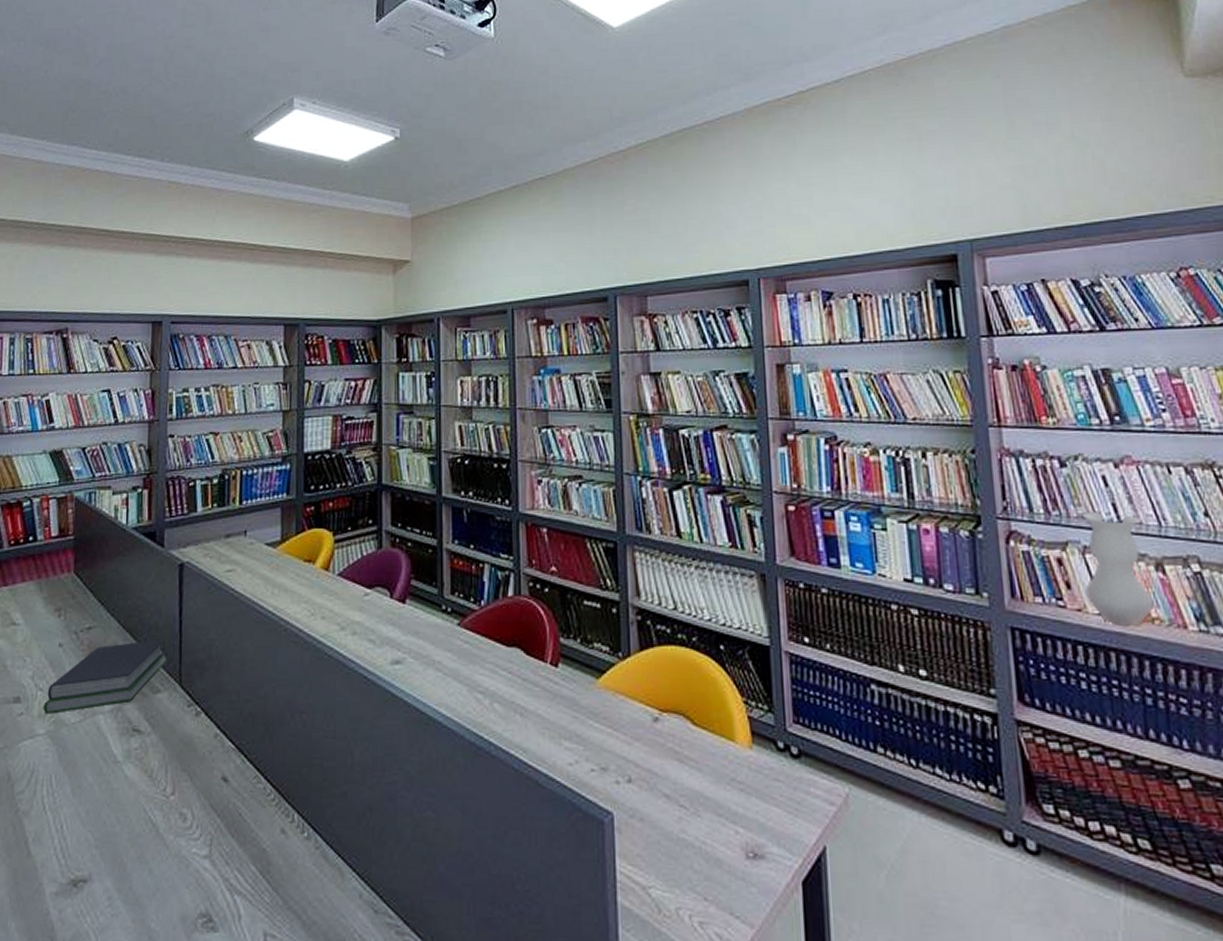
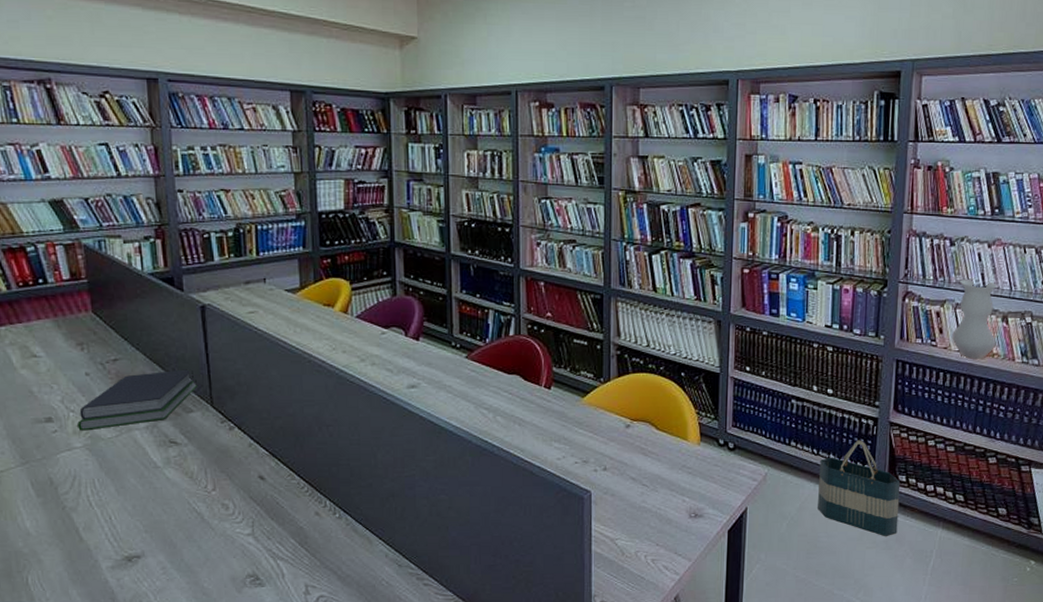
tote bag: none [922,746,1056,903] -> present [818,440,901,536]

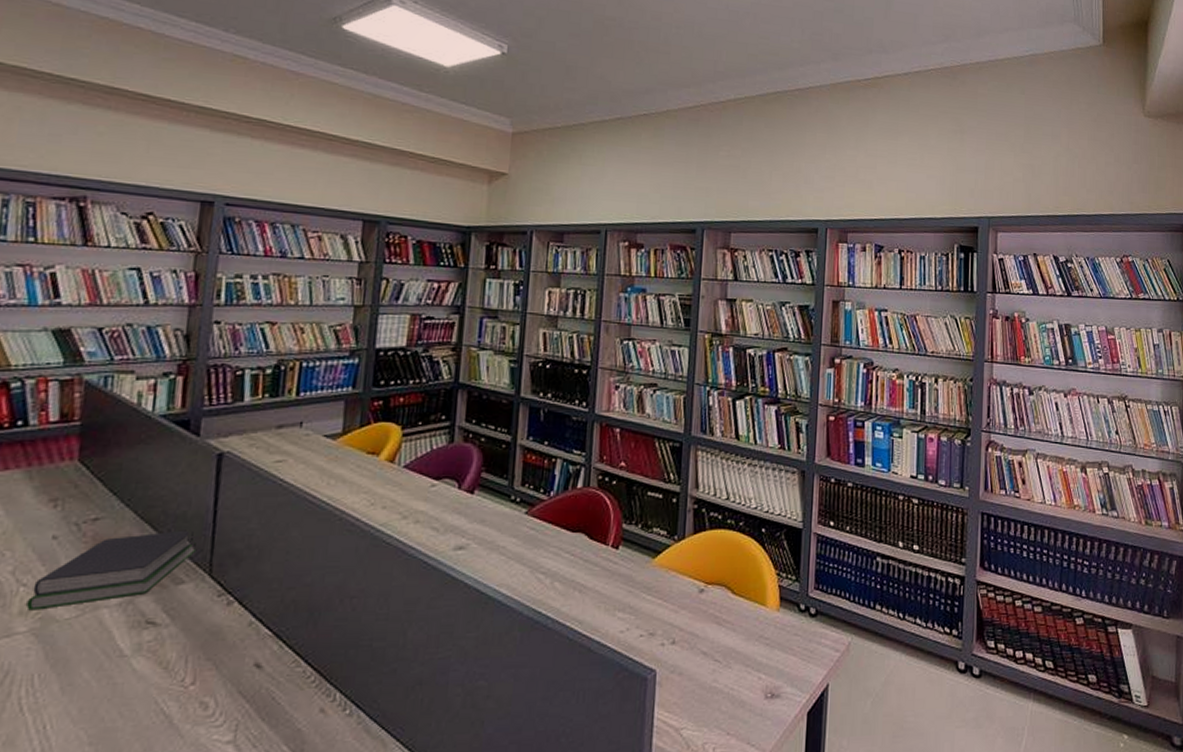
tote bag: present [818,440,901,536] -> none [904,601,989,713]
vase: present [952,278,998,360] -> none [1034,428,1076,512]

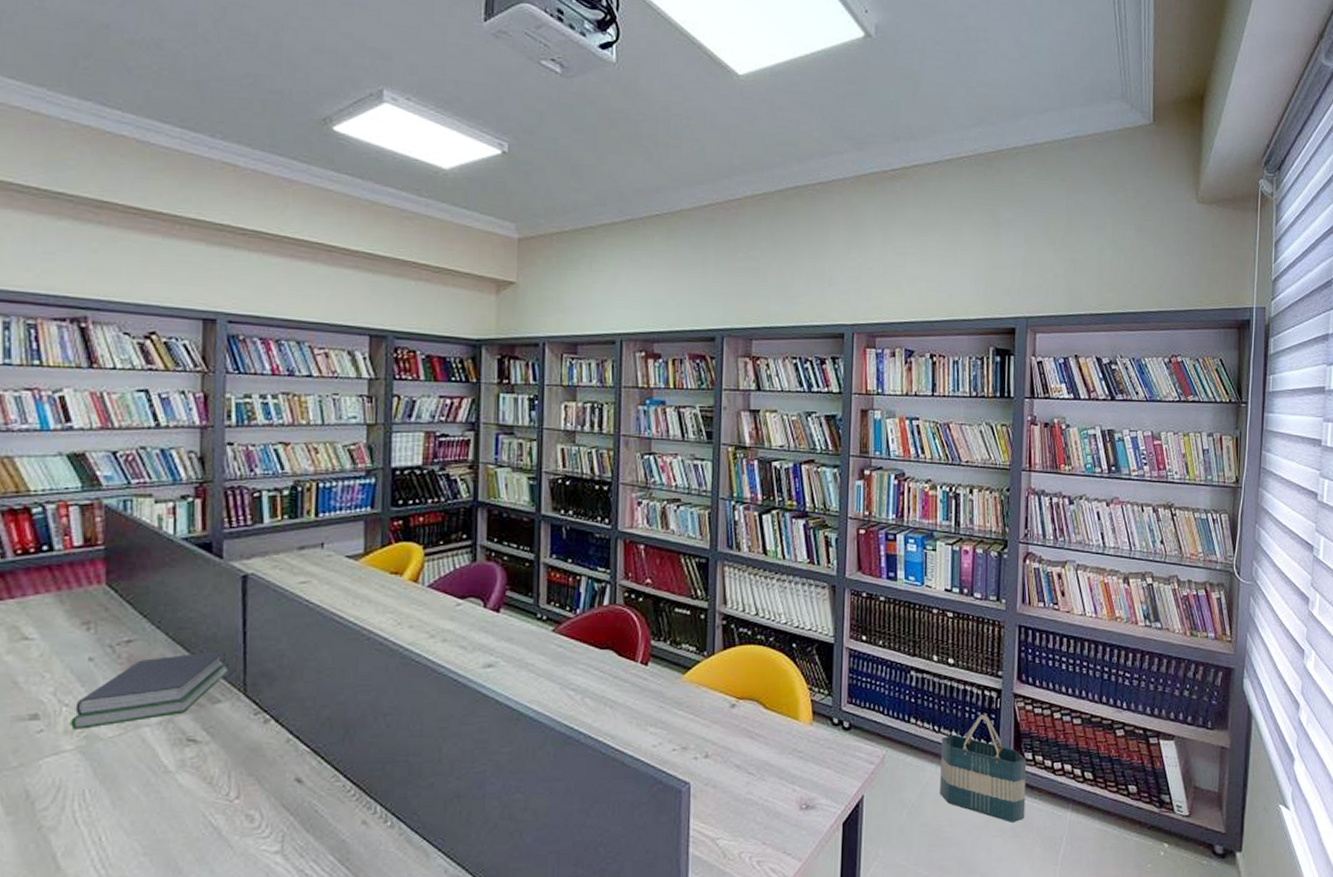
tote bag: none [904,601,989,713] -> present [940,714,1027,822]

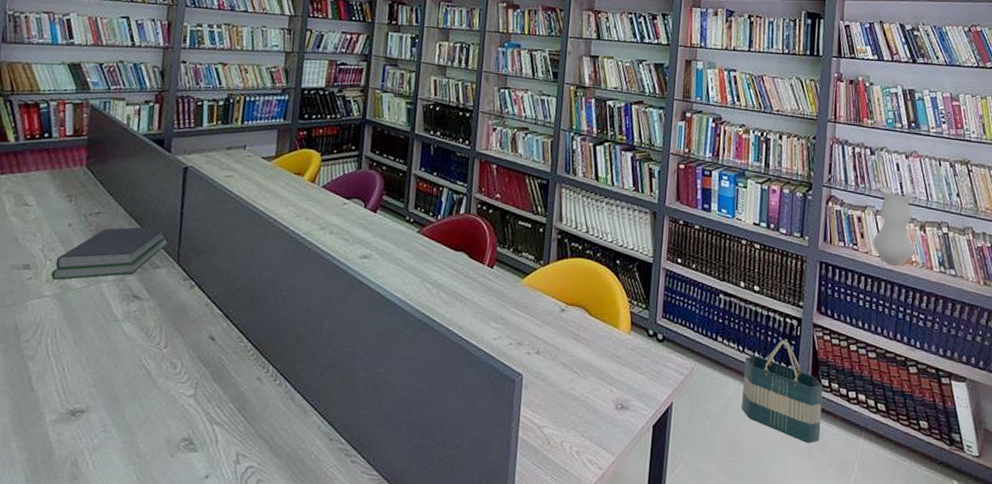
vase: none [1074,538,1118,624] -> present [873,186,915,267]

